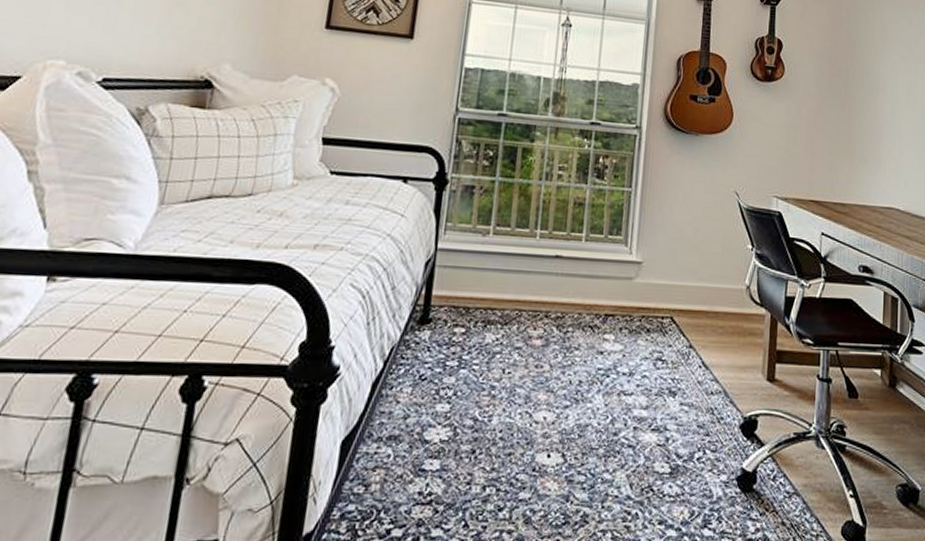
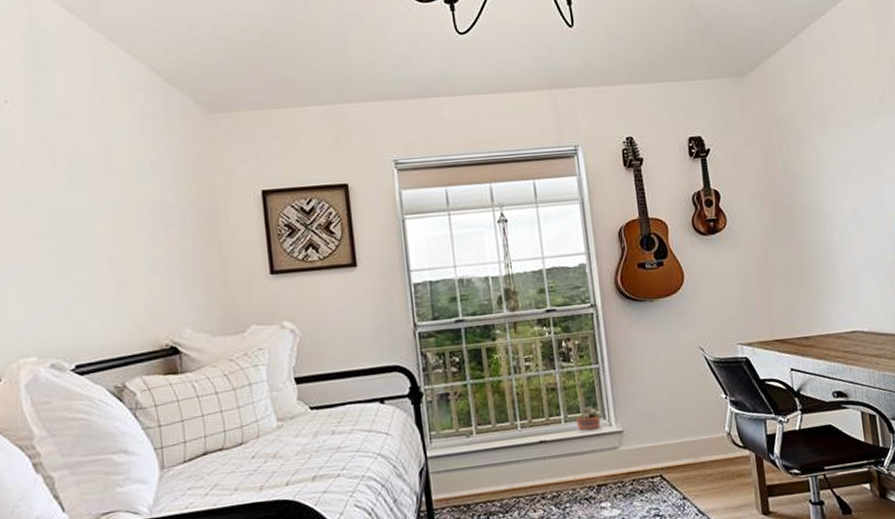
succulent plant: none [596,228,623,259] -> present [575,405,604,434]

